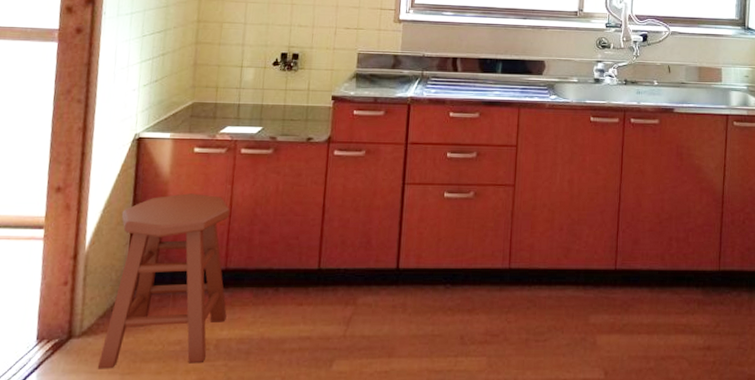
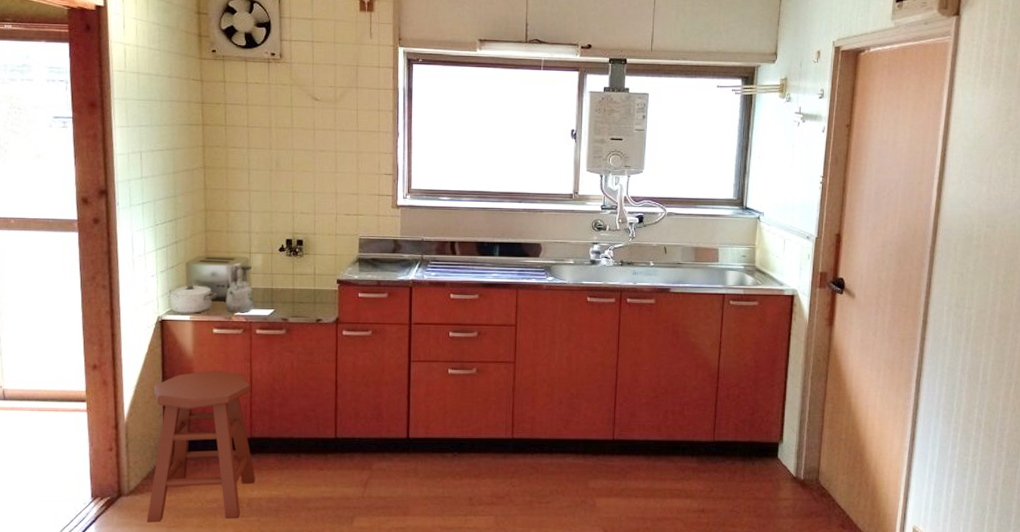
cooking pot: none [147,99,203,132] -> present [167,284,218,315]
toaster: none [168,68,243,118] -> present [184,255,253,302]
kettle: none [210,80,243,131] -> present [225,266,255,313]

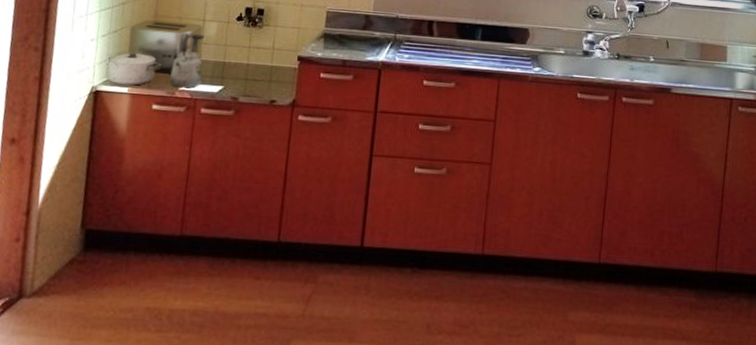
stool: present [146,370,256,523] -> none [47,152,188,333]

